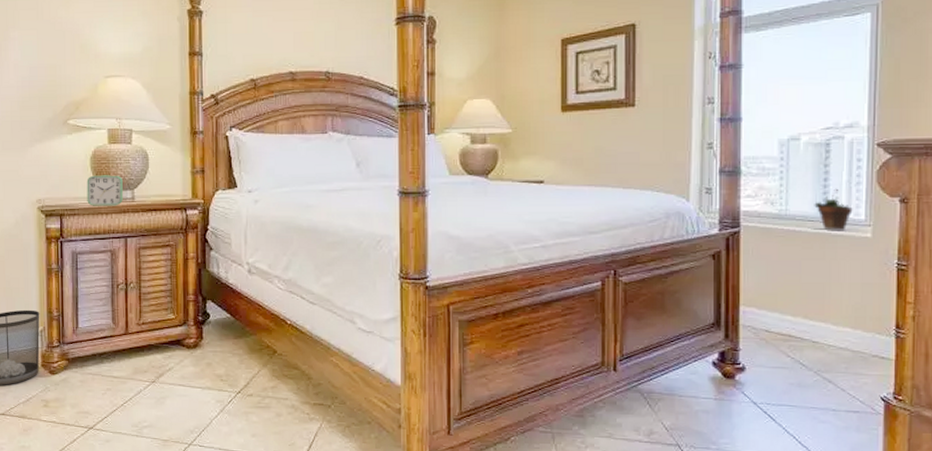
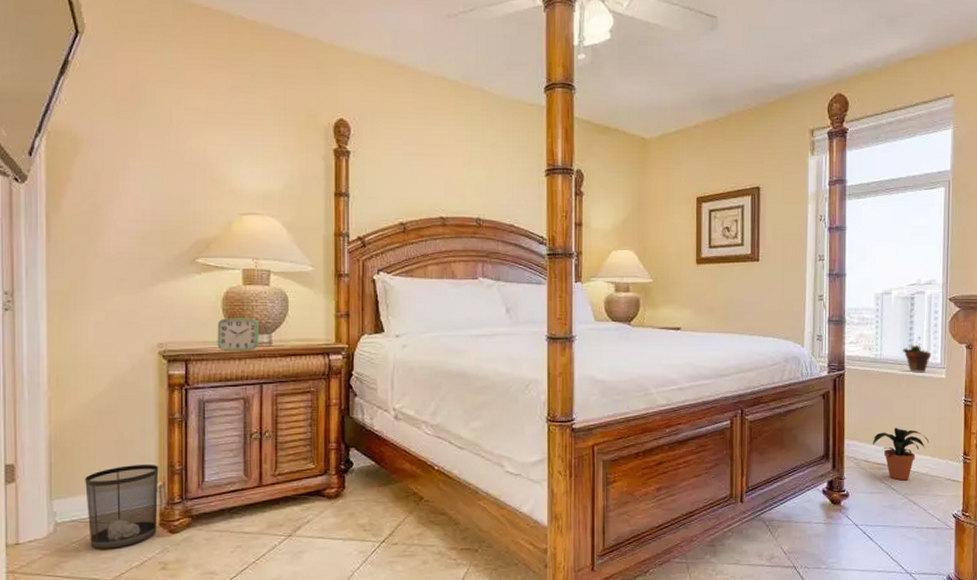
potted plant: none [776,293,850,355] -> present [873,427,930,481]

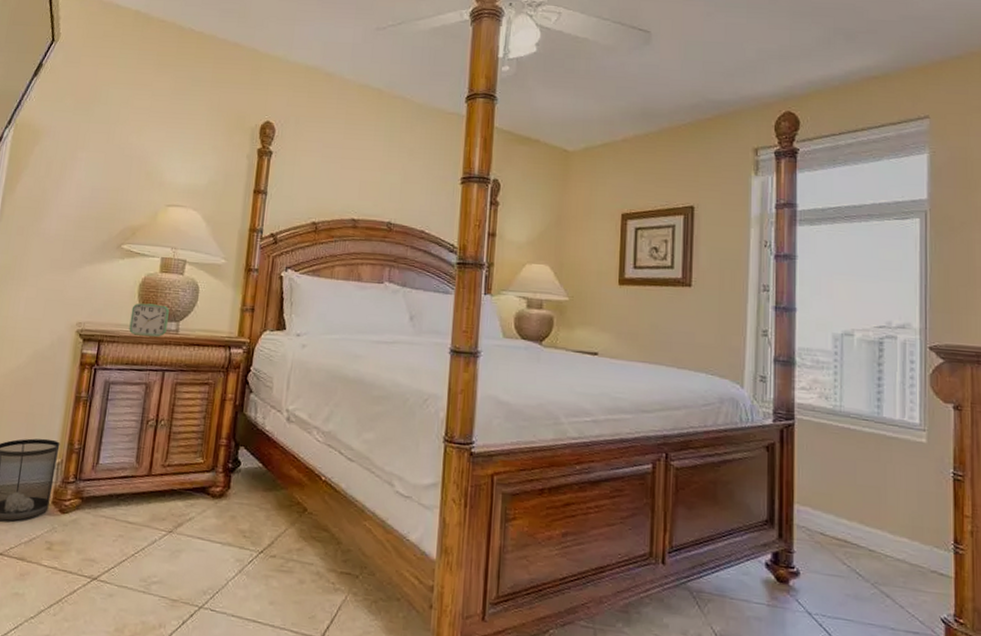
potted plant: present [873,427,930,481] -> none [831,496,907,566]
succulent plant: present [902,336,931,373] -> none [868,388,907,434]

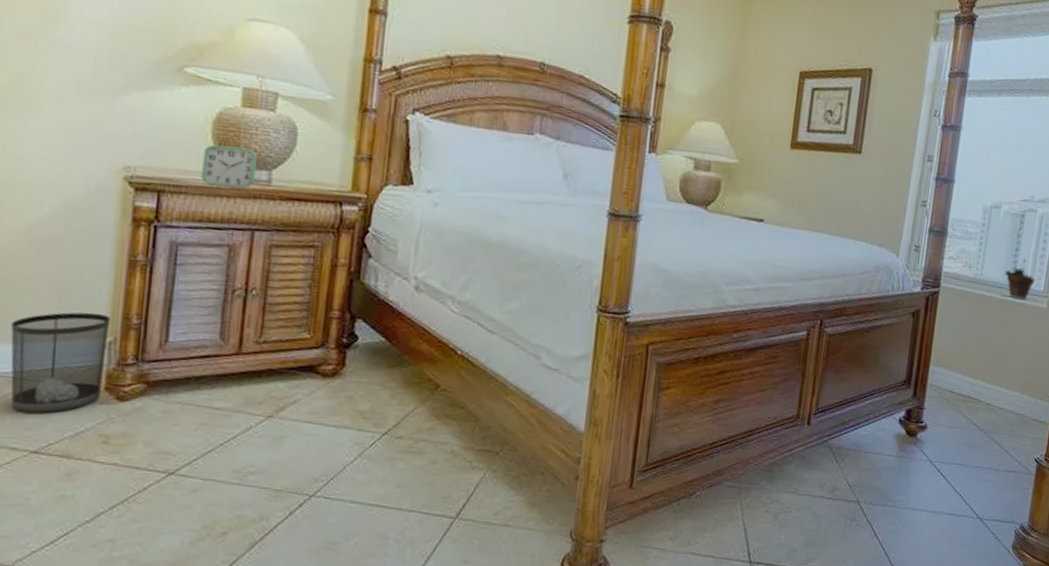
succulent plant: none [868,388,907,434] -> present [1004,258,1035,300]

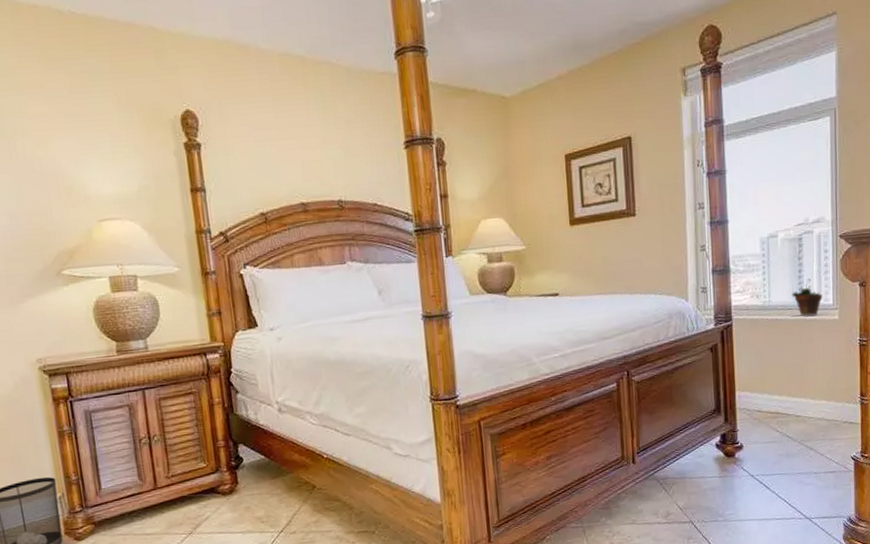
alarm clock: present [201,144,257,189] -> none [91,325,136,361]

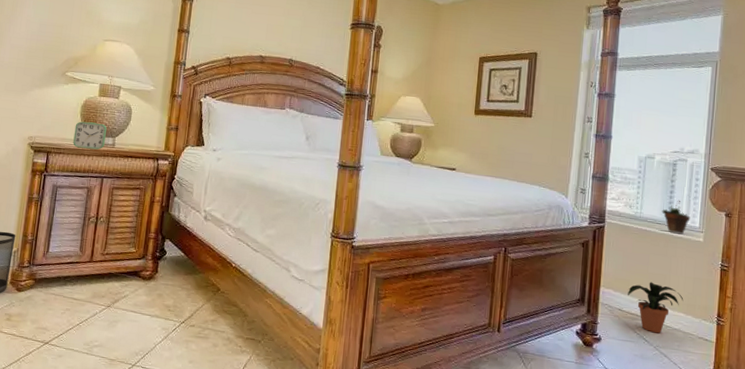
alarm clock: none [91,325,136,361] -> present [73,121,107,150]
potted plant: none [765,374,824,428] -> present [628,282,684,334]

